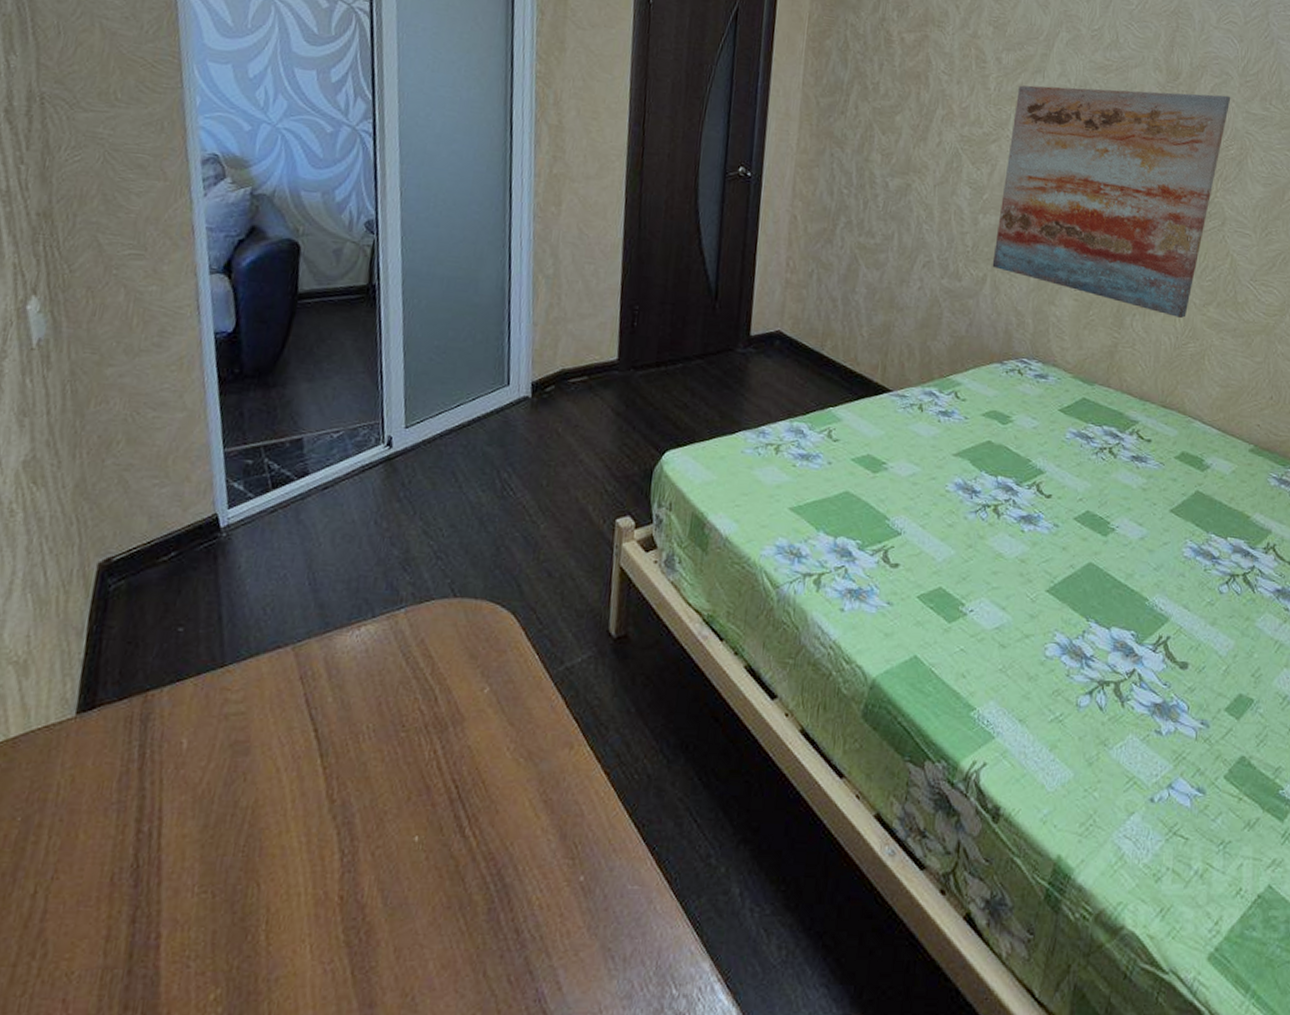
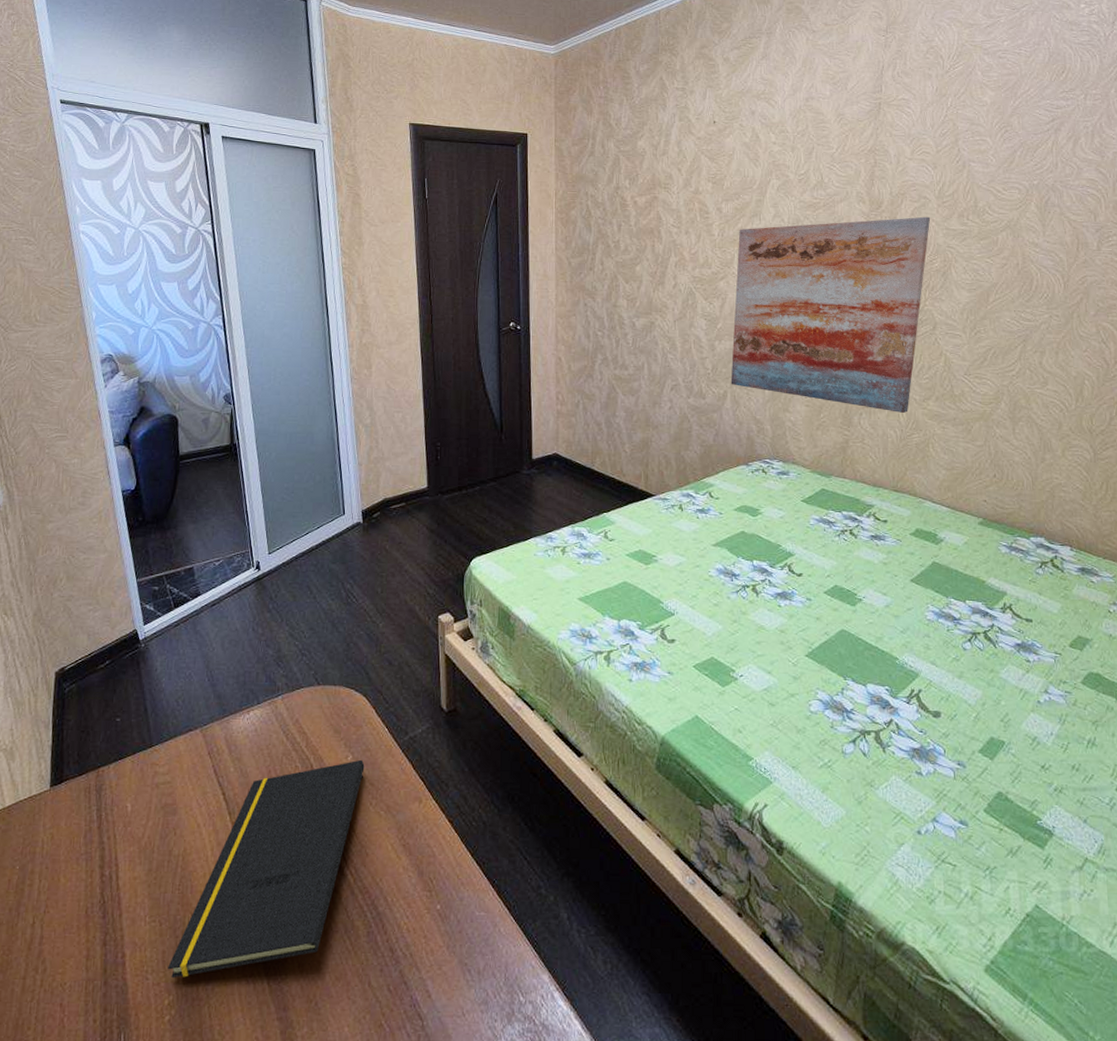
notepad: none [218,692,505,966] -> present [168,759,365,979]

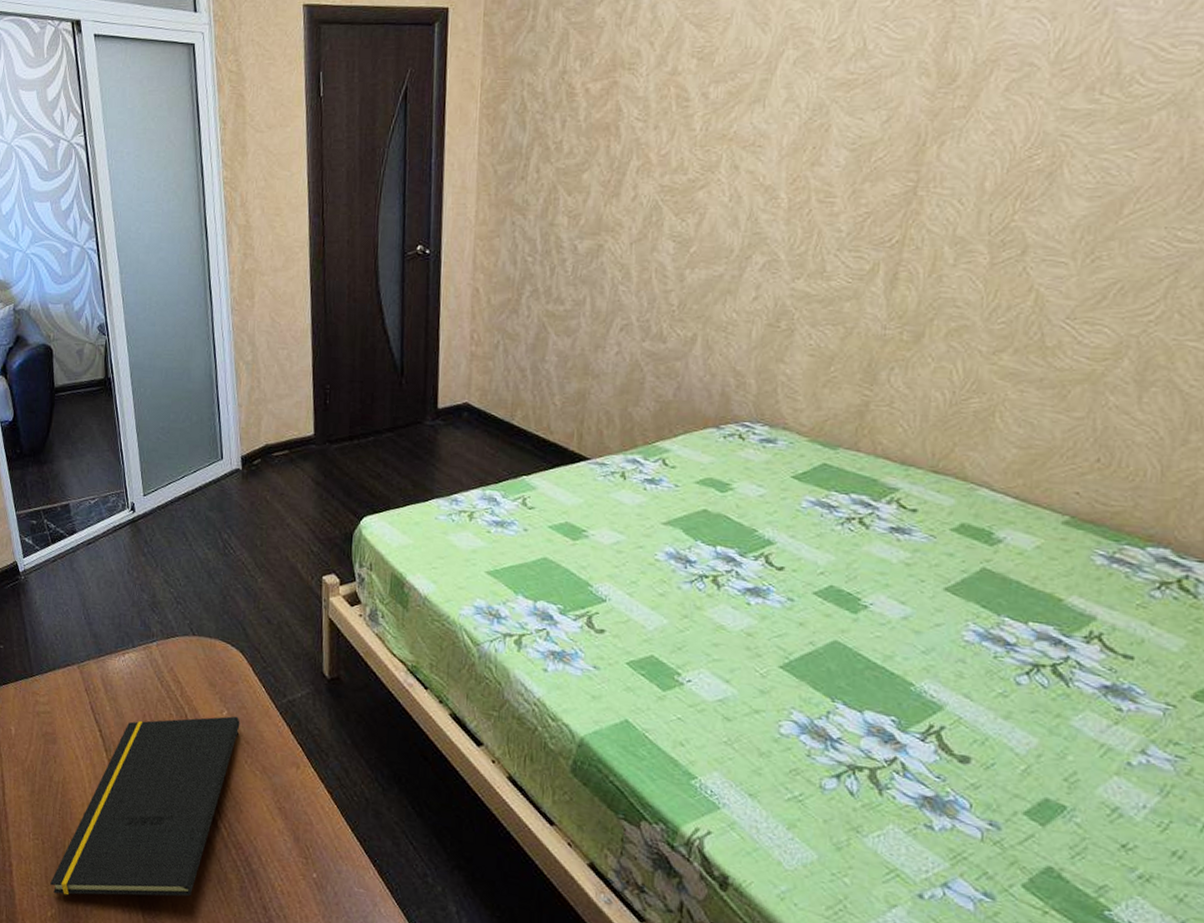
wall art: present [730,216,931,414] -> none [703,92,1037,370]

